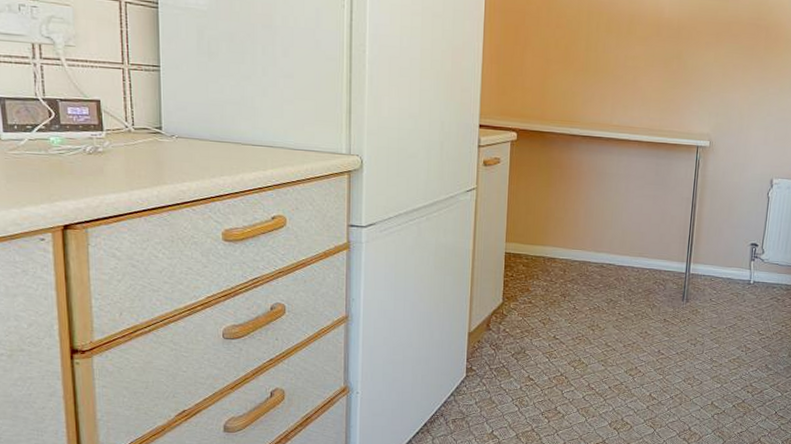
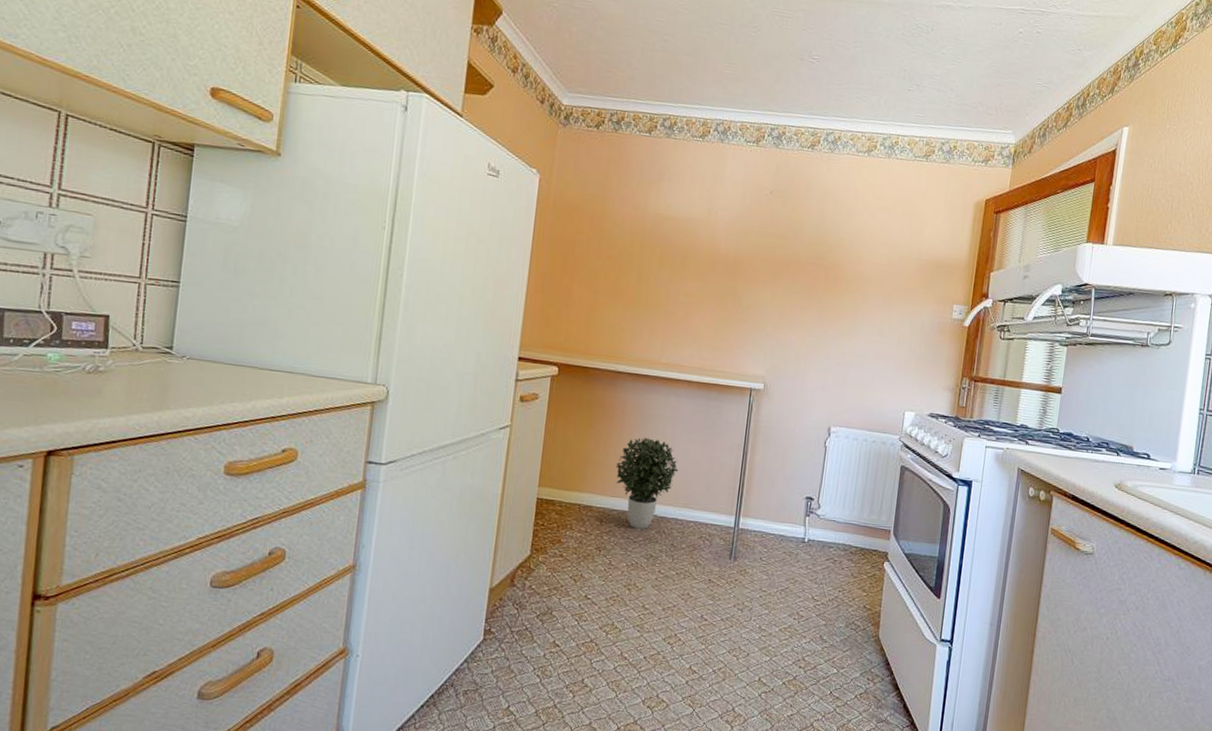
potted plant: none [575,195,633,277] -> present [616,438,679,529]

